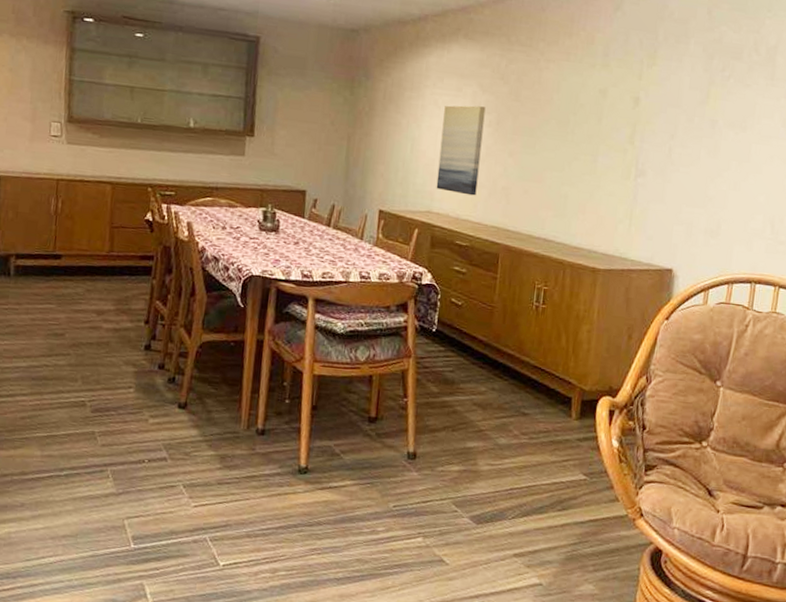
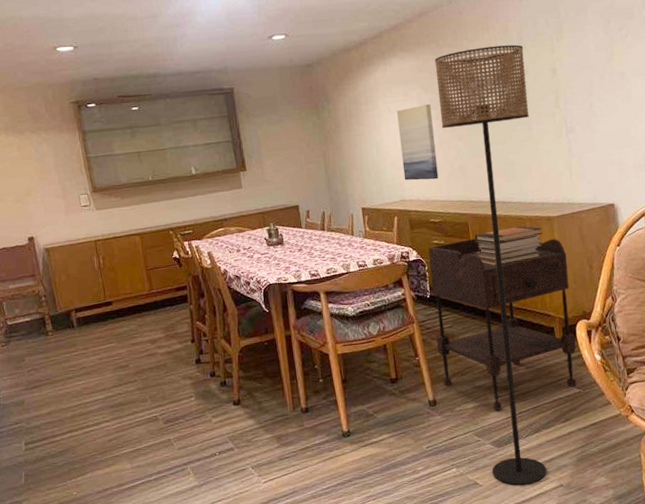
side table: none [430,272,605,481] -> present [428,237,577,411]
floor lamp: none [463,52,608,575] -> present [434,44,547,485]
book stack: none [501,269,583,313] -> present [475,225,542,267]

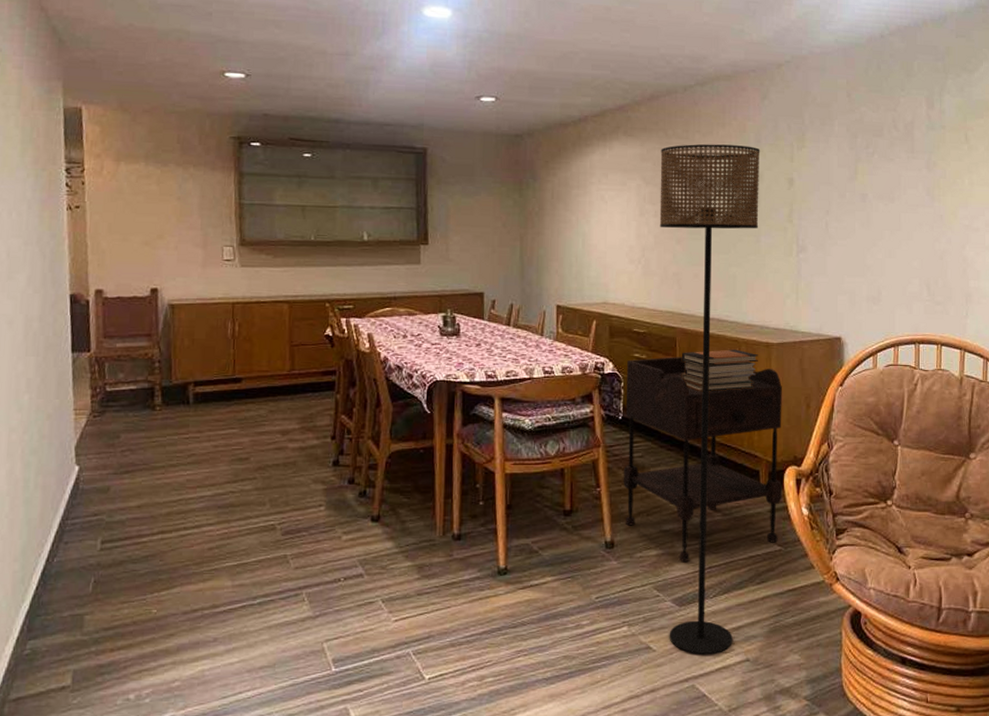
wall art: present [397,104,439,181] -> none [610,198,650,284]

